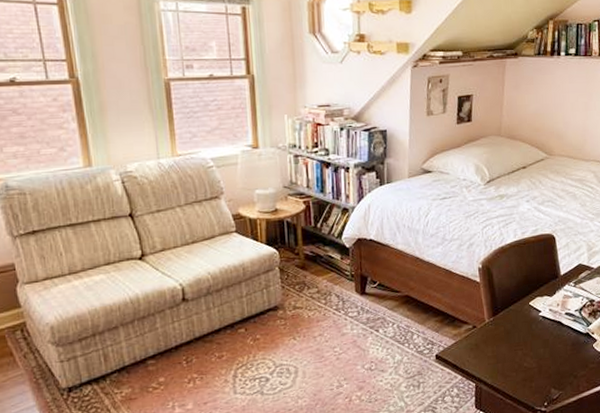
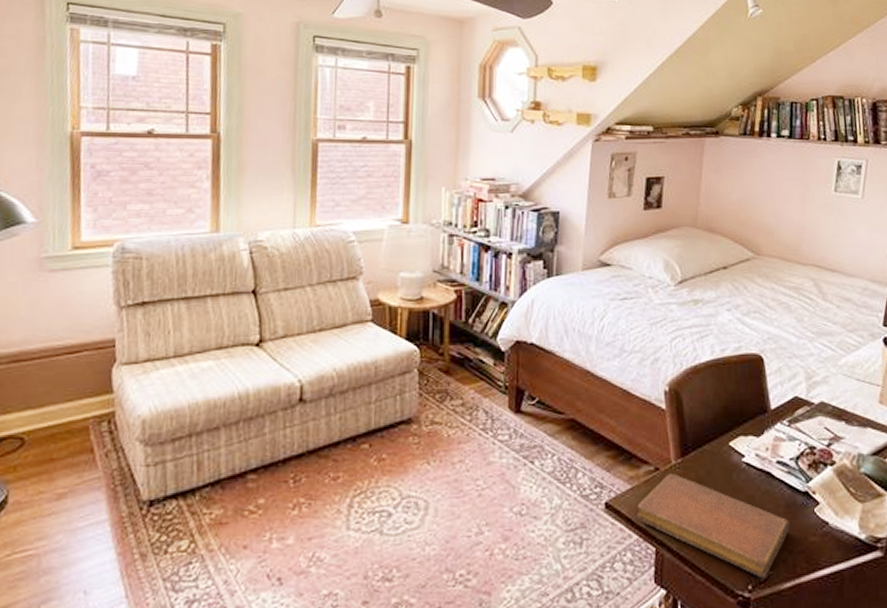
notebook: none [460,328,575,397] -> present [636,472,790,578]

